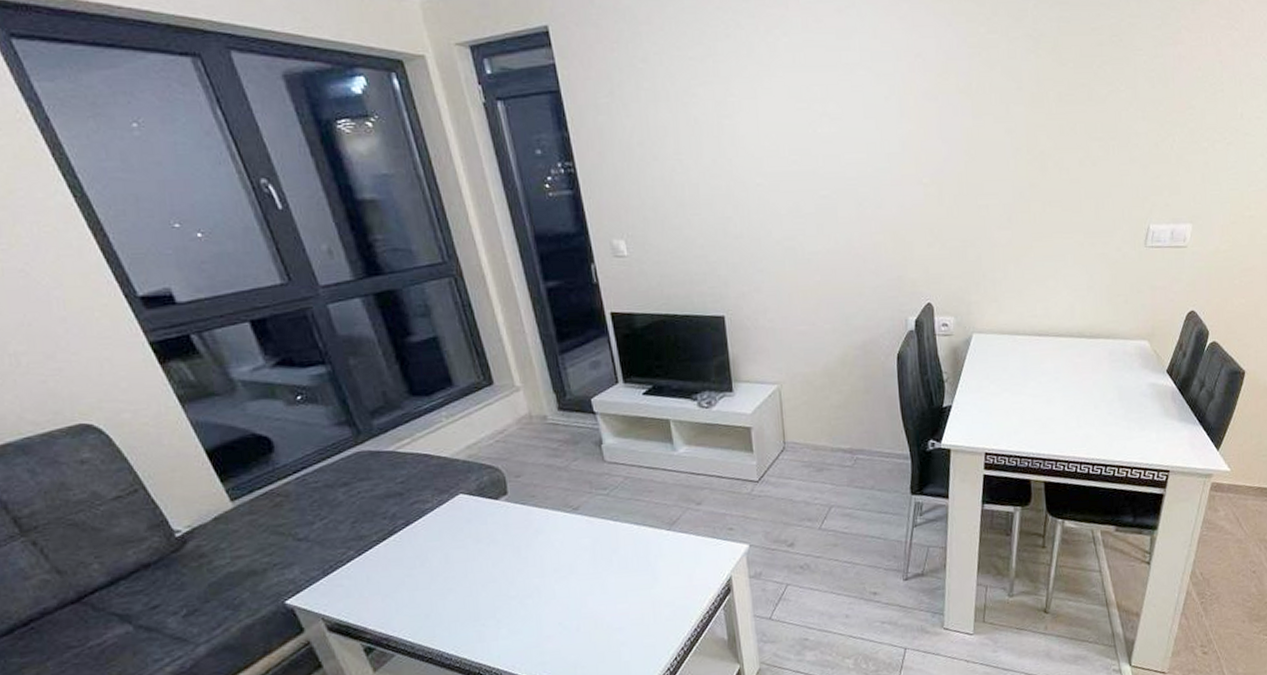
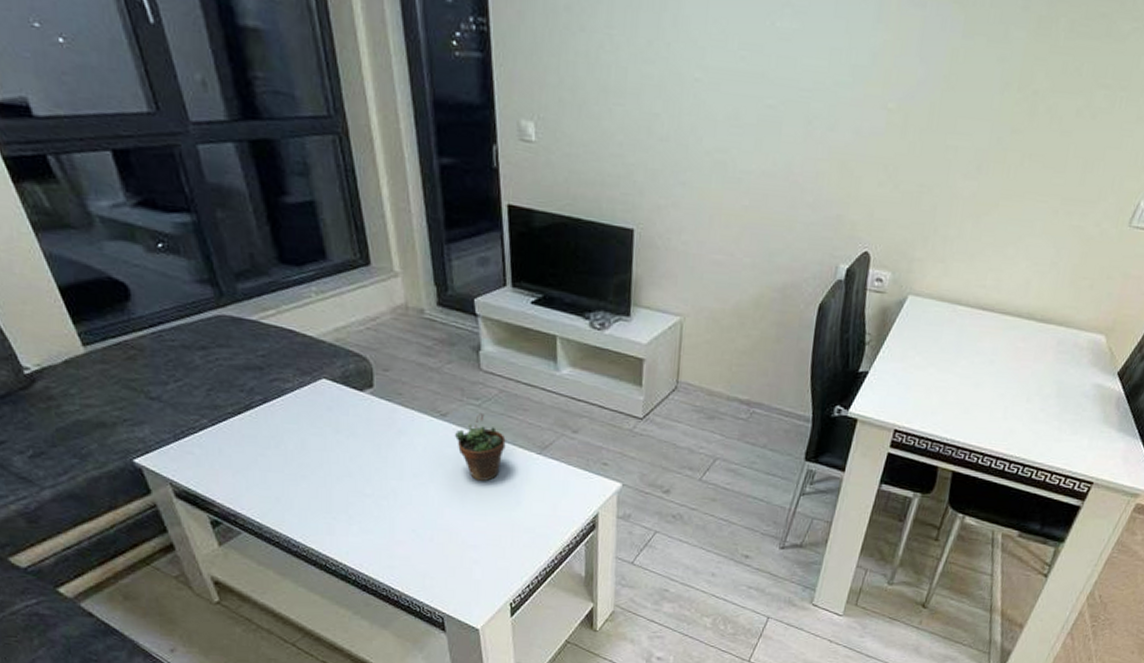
succulent plant: none [589,500,637,565] -> present [455,412,506,481]

